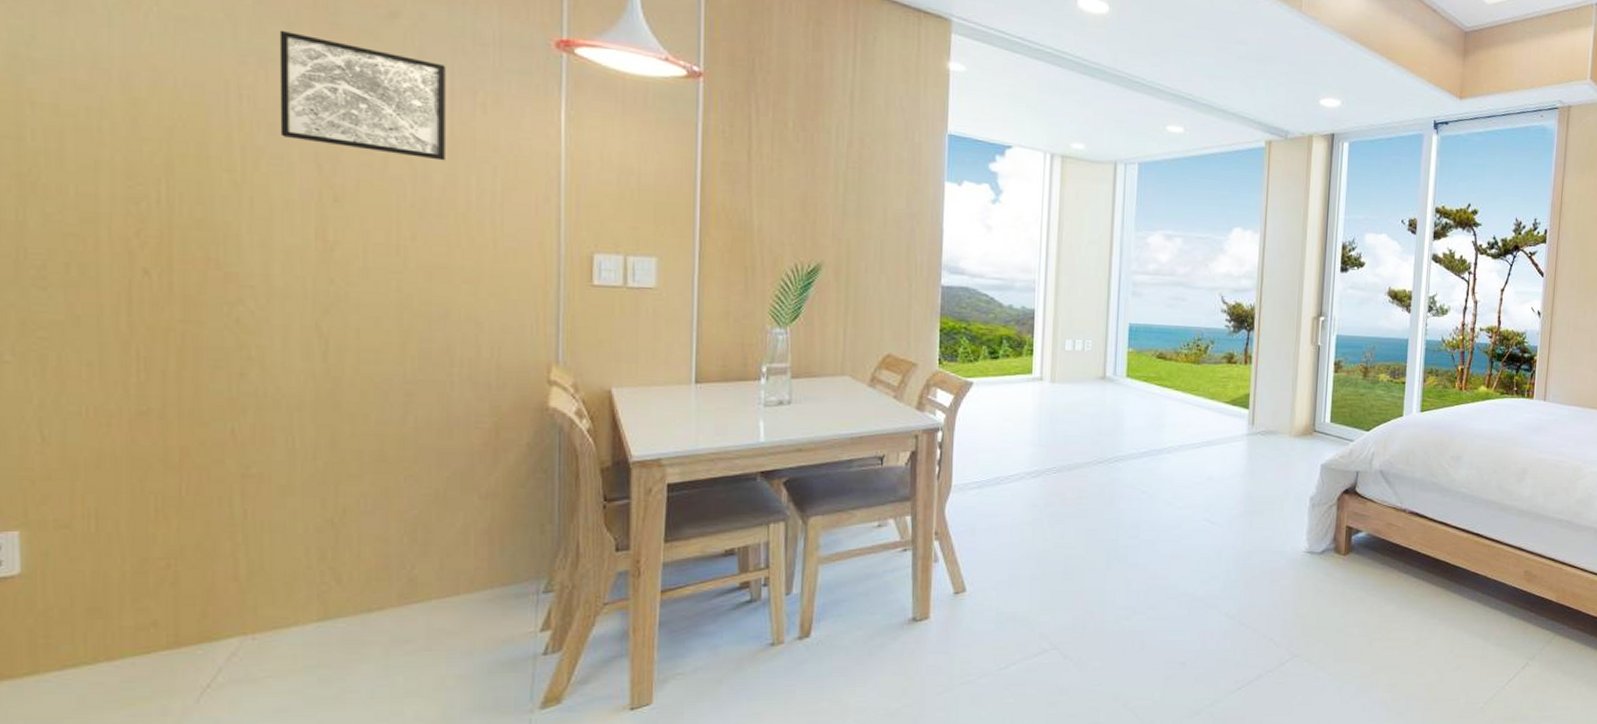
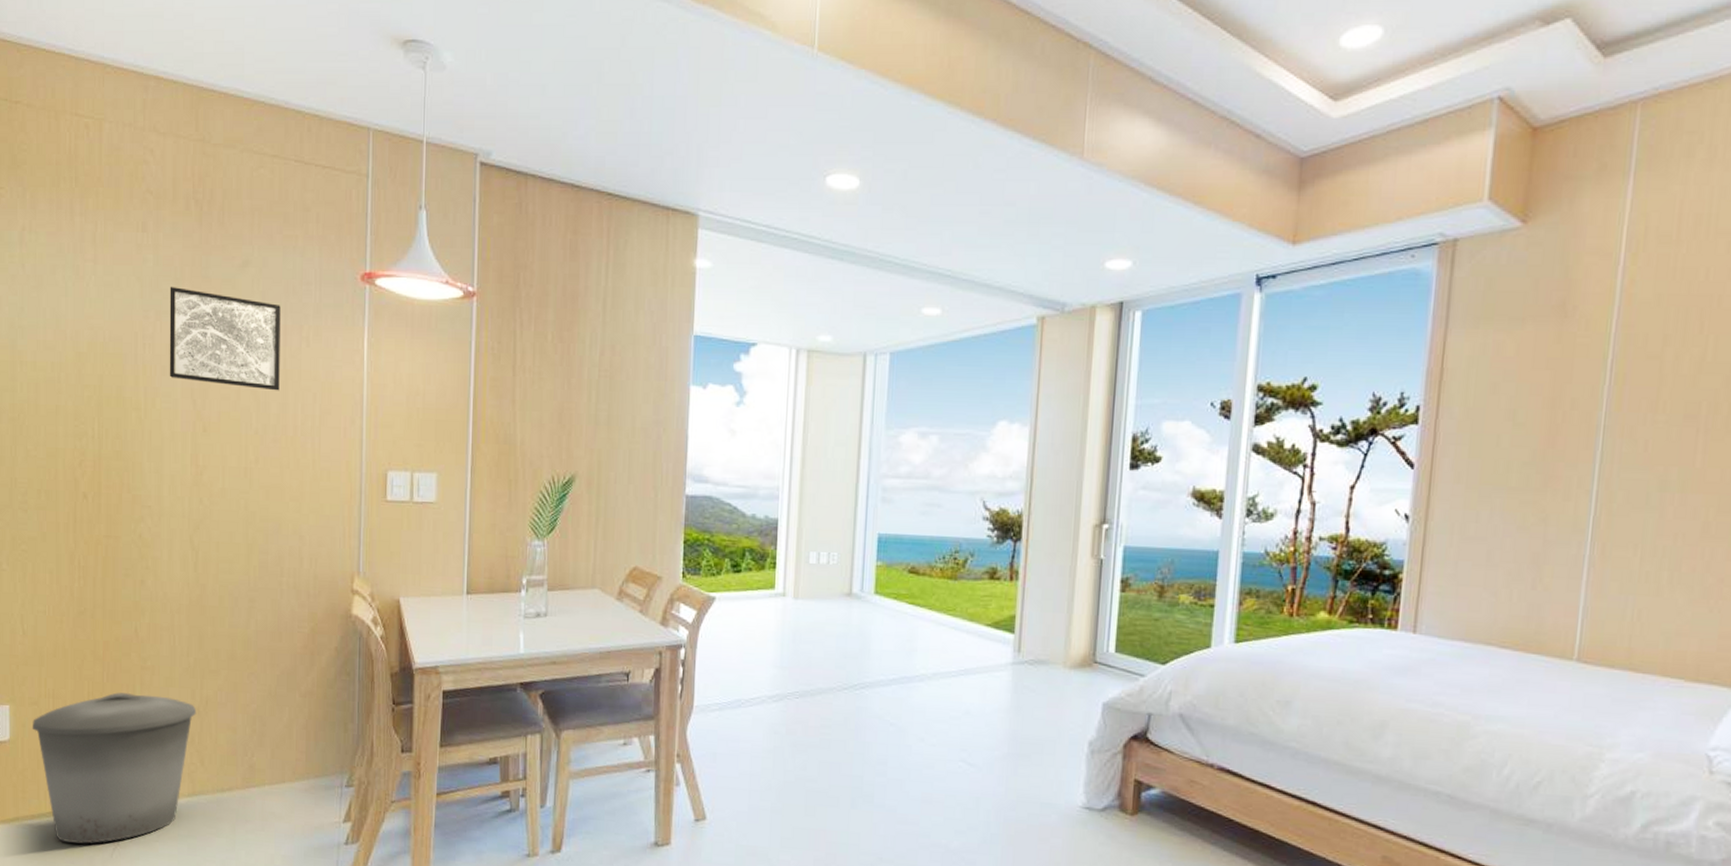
trash can: none [59,507,329,692] -> present [32,692,197,844]

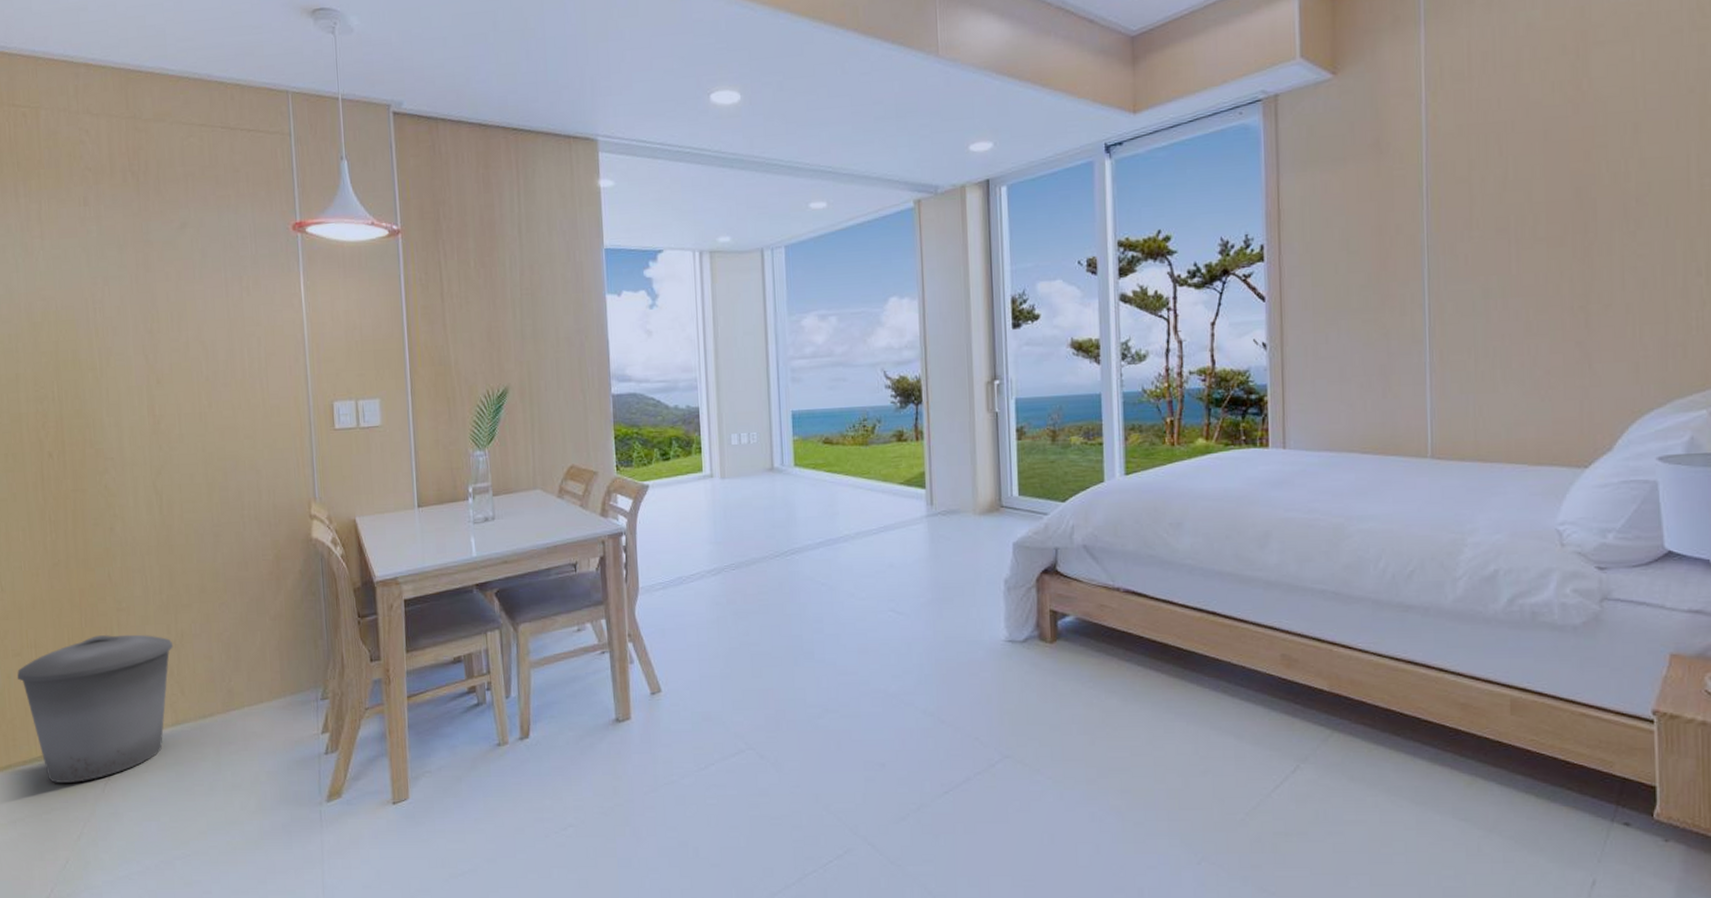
wall art: present [169,286,281,391] -> none [114,252,226,339]

